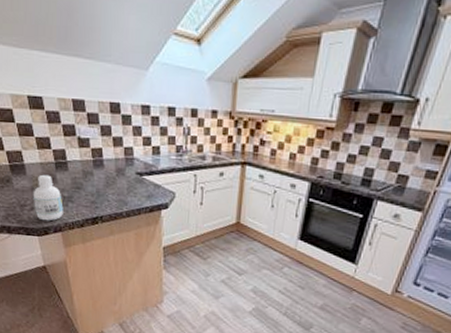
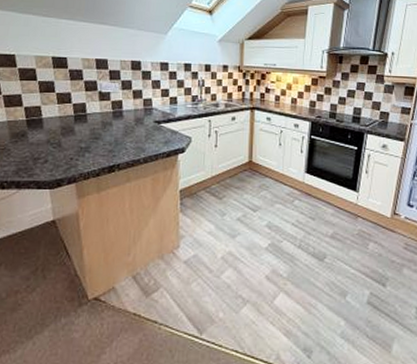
bottle: present [33,174,64,221] -> none [48,127,80,173]

